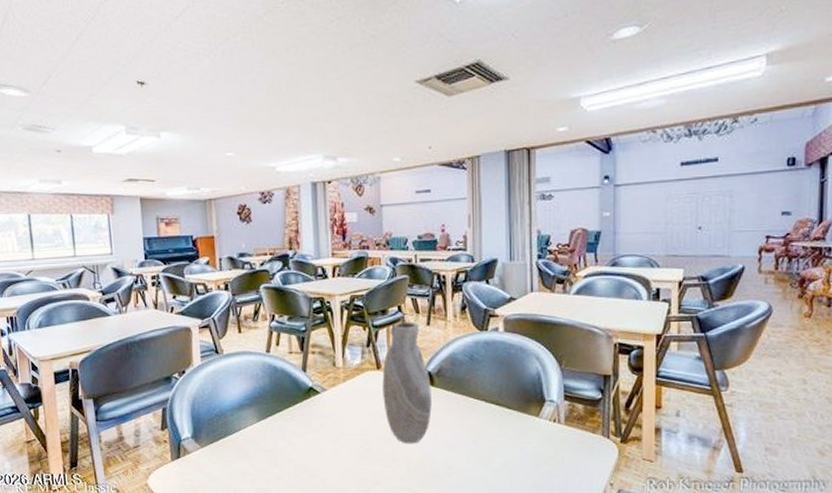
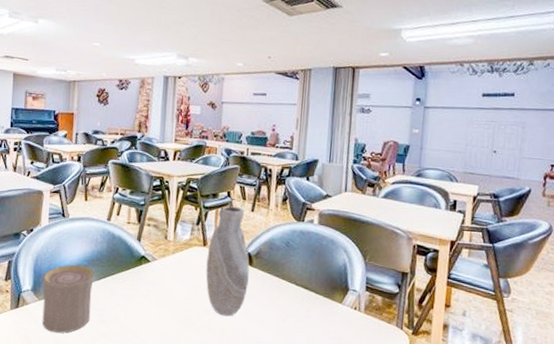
cup: none [202,404,261,480] -> present [42,264,94,333]

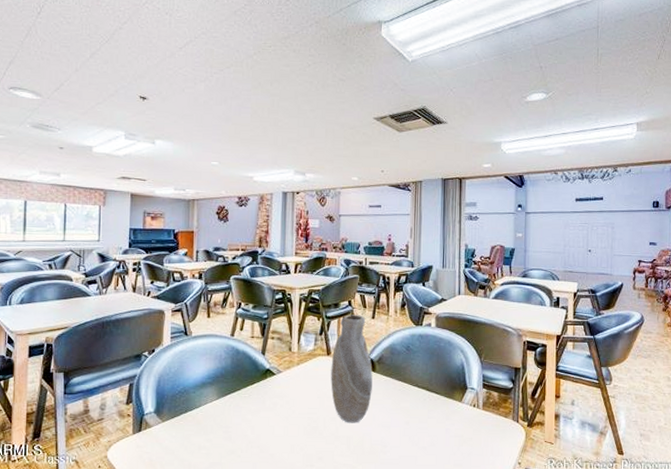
cup: present [42,264,94,333] -> none [165,382,219,454]

